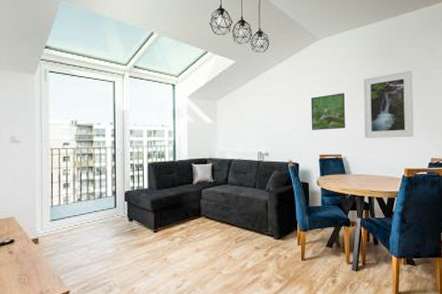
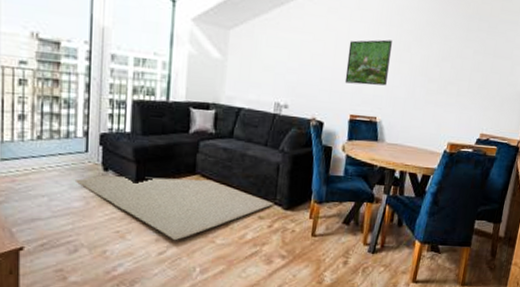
rug: none [108,220,267,275] -> present [76,175,274,241]
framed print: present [363,71,414,138] -> none [407,21,479,107]

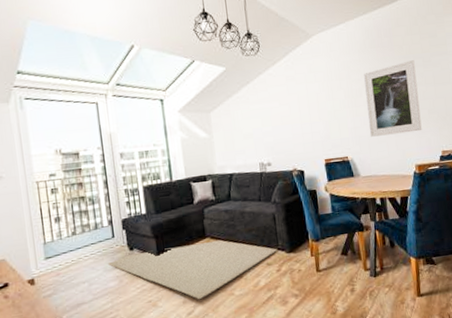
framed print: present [344,39,392,86] -> none [309,91,349,134]
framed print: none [407,21,479,107] -> present [363,60,422,137]

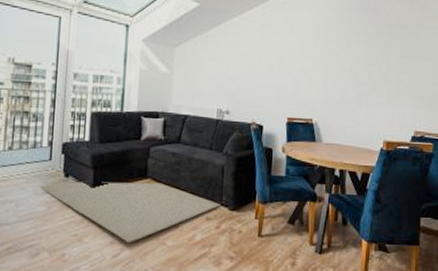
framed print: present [363,60,422,137] -> none [340,29,400,106]

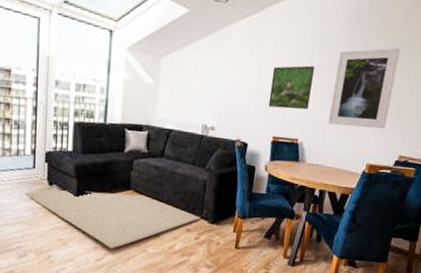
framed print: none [280,49,321,90] -> present [268,65,314,110]
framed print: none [340,29,400,106] -> present [327,48,401,130]

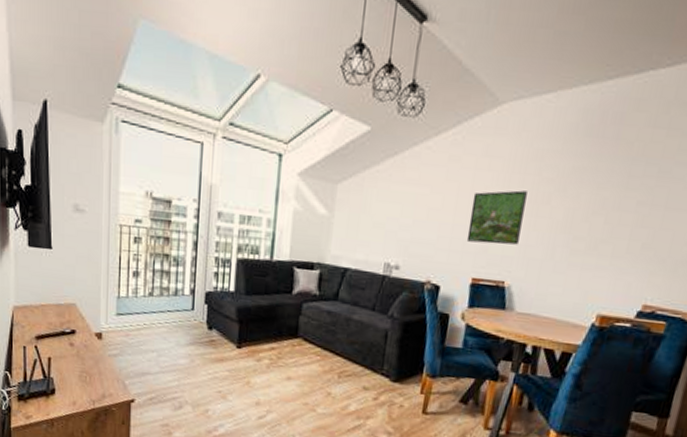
rug: present [25,189,201,249] -> none [182,334,381,406]
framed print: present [327,48,401,130] -> none [544,165,646,271]

